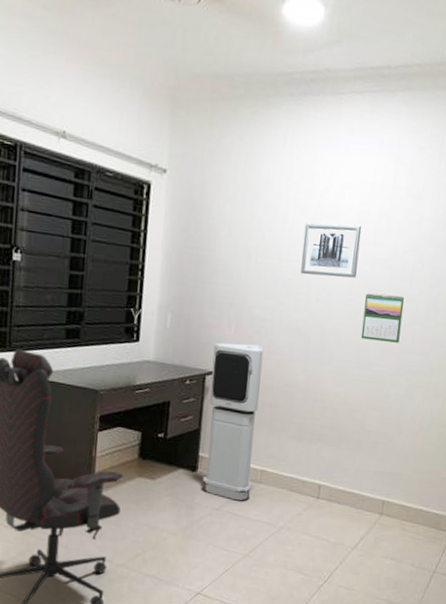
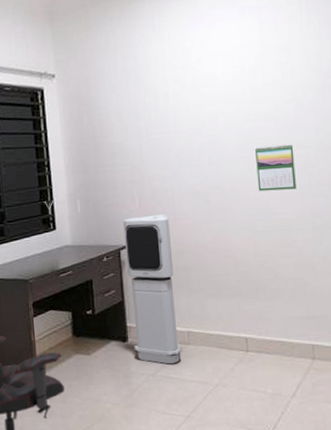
wall art: present [301,223,362,278] -> none [185,87,242,142]

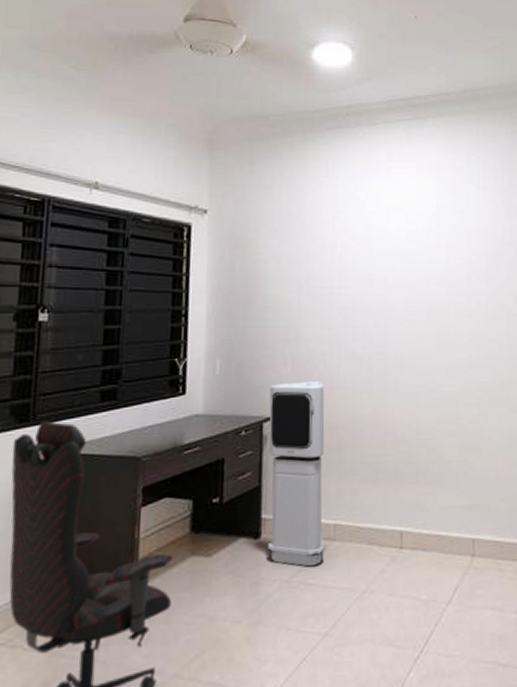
calendar: present [255,144,296,191] -> none [425,311,465,360]

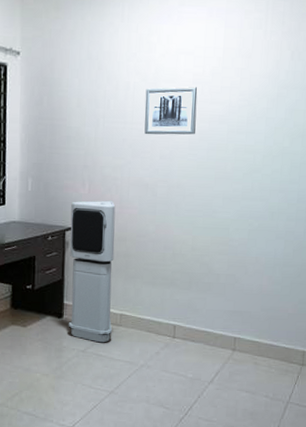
wall art: none [354,244,412,301] -> present [144,86,198,135]

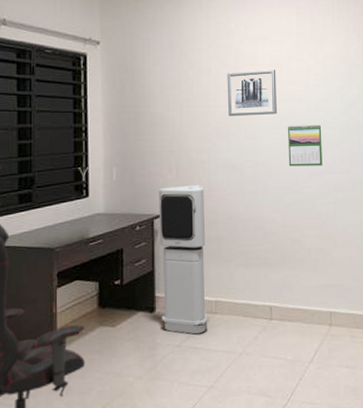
calendar: none [203,147,242,191] -> present [288,124,322,167]

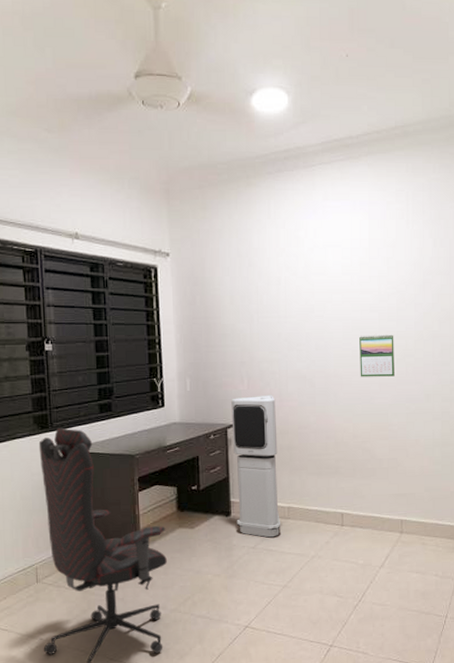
wall art: present [227,68,277,117] -> none [297,277,348,328]

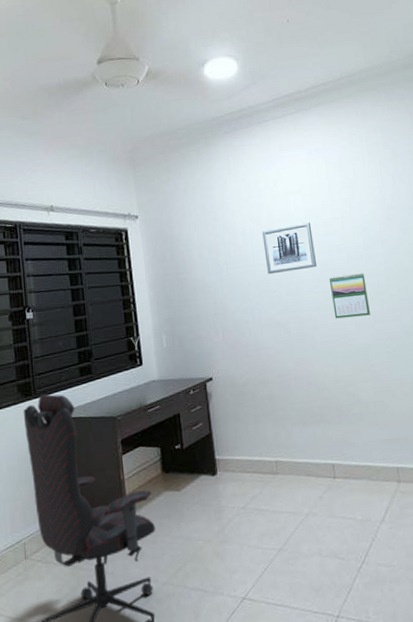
air purifier: present [231,394,280,538] -> none [208,344,270,496]
wall art: none [297,277,348,328] -> present [262,221,317,275]

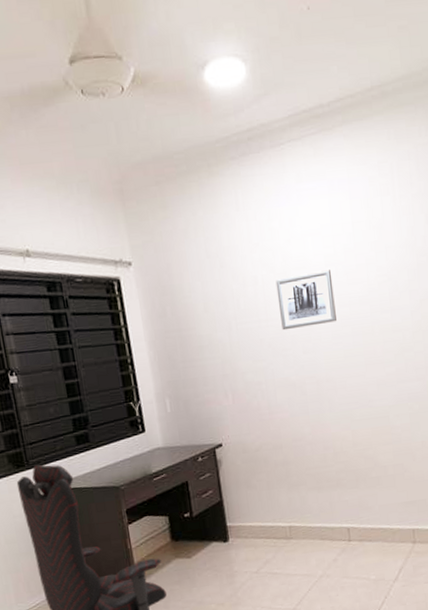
calendar: present [329,273,370,319] -> none [350,328,393,379]

